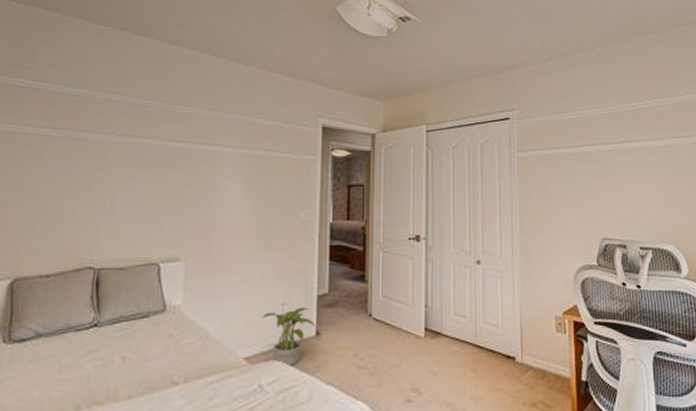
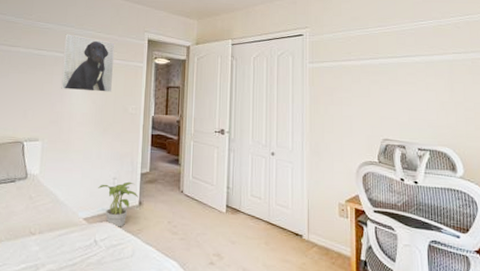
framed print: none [209,121,280,194] -> present [61,34,115,92]

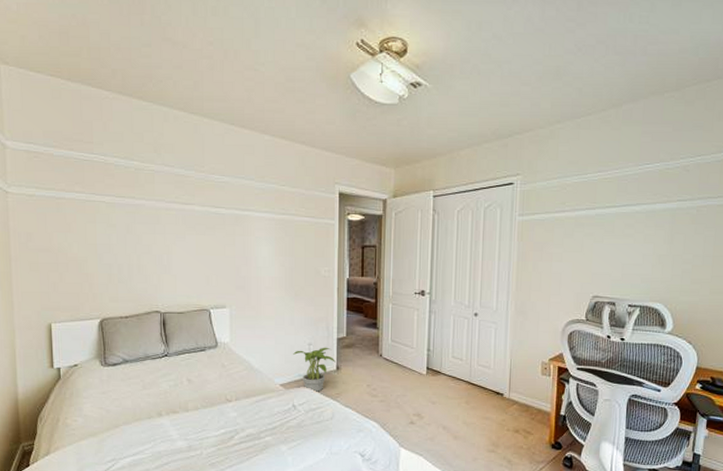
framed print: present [61,34,115,92] -> none [245,188,302,254]

